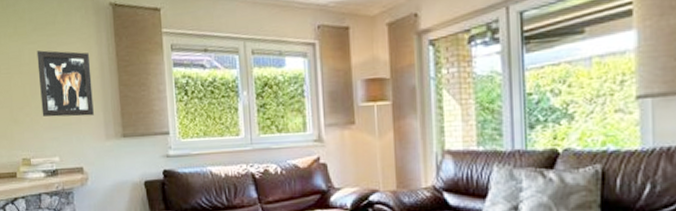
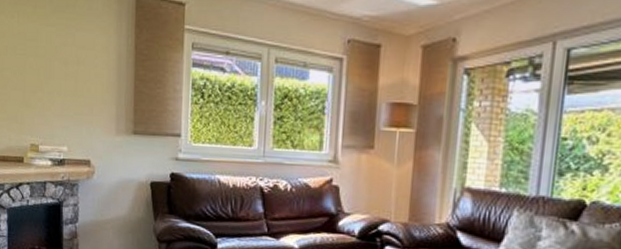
wall art: present [36,50,94,117] -> none [54,34,108,108]

